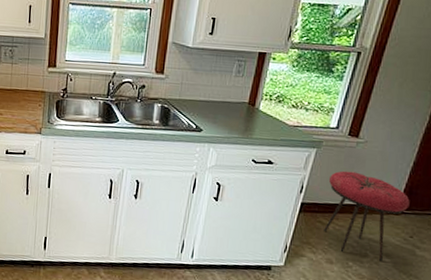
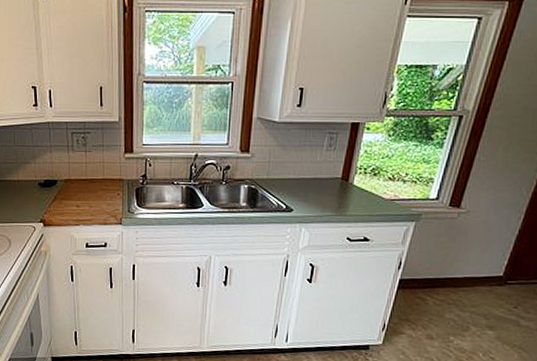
stool: present [324,170,410,261] -> none [424,243,515,334]

